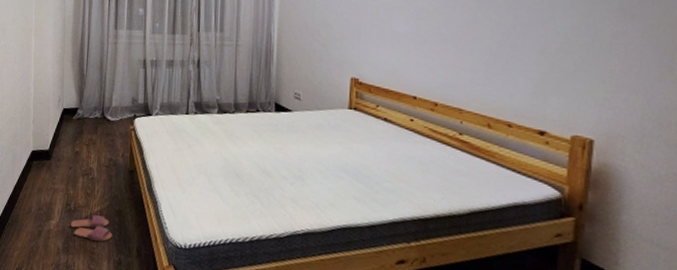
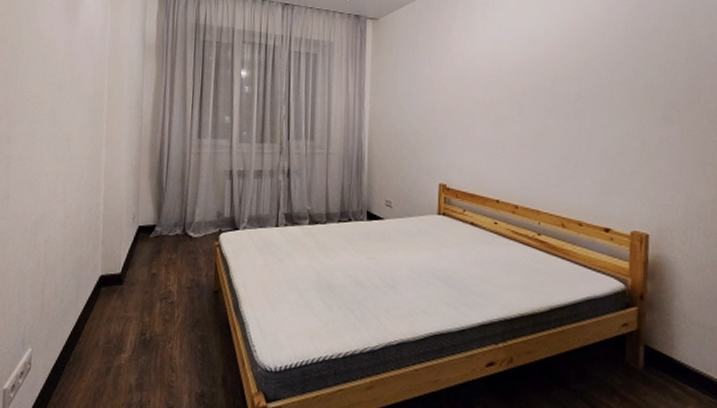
slippers: present [71,215,112,242] -> none [146,343,194,373]

